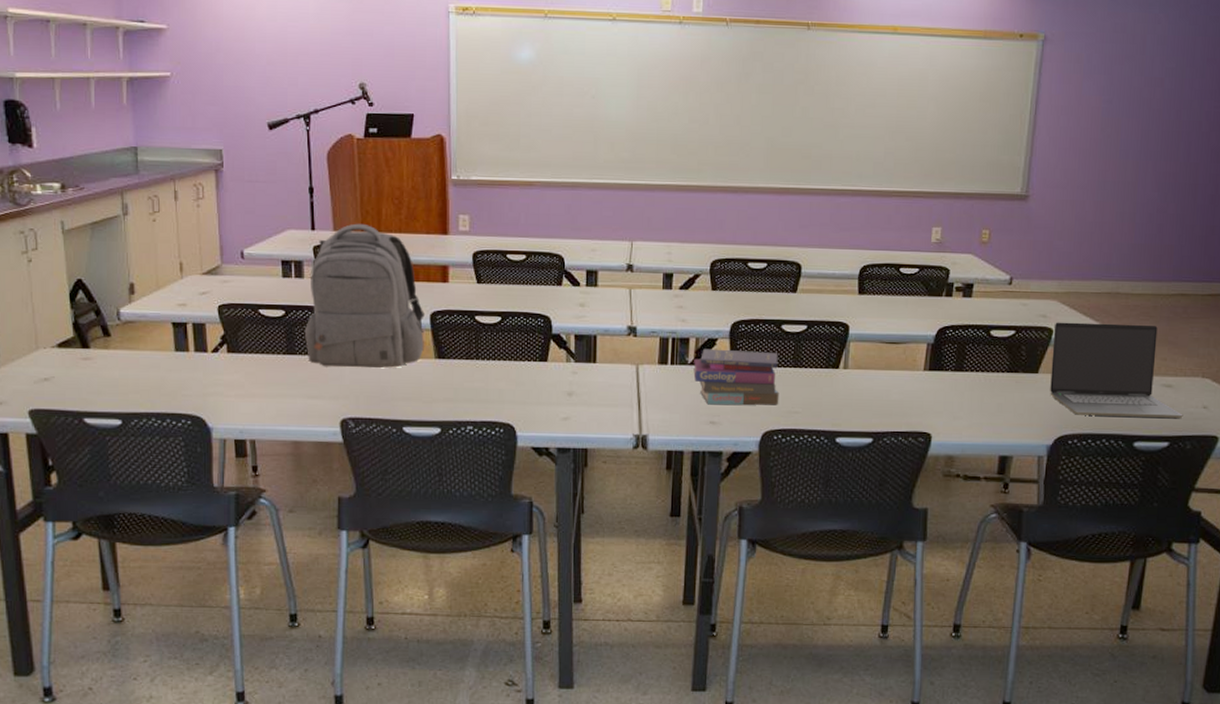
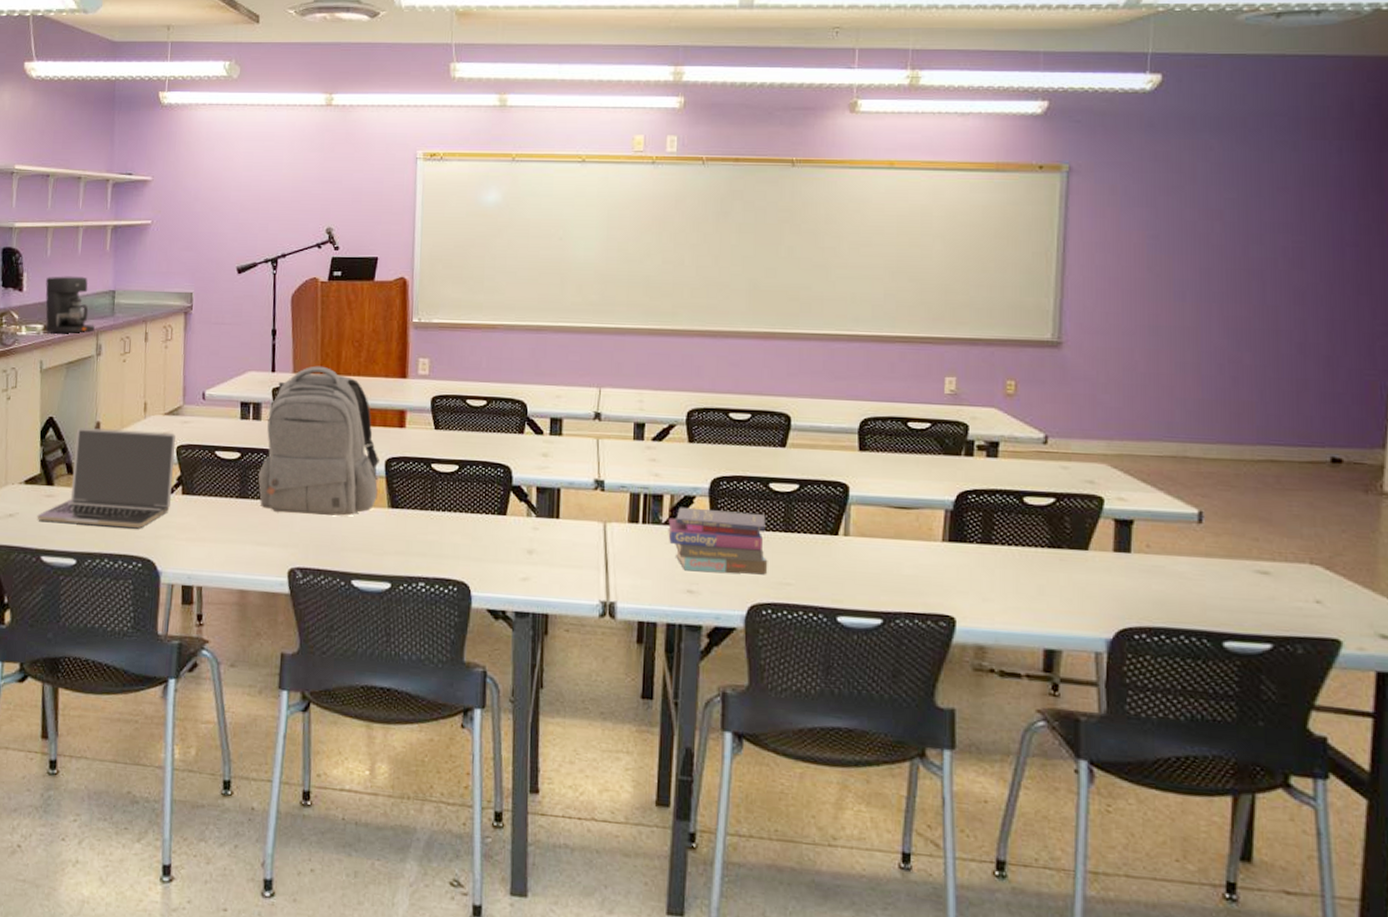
coffee maker: none [58,131,118,193] -> present [45,276,95,334]
laptop: none [75,289,217,387] -> present [37,427,177,528]
laptop: present [1050,322,1183,418] -> none [1104,489,1289,614]

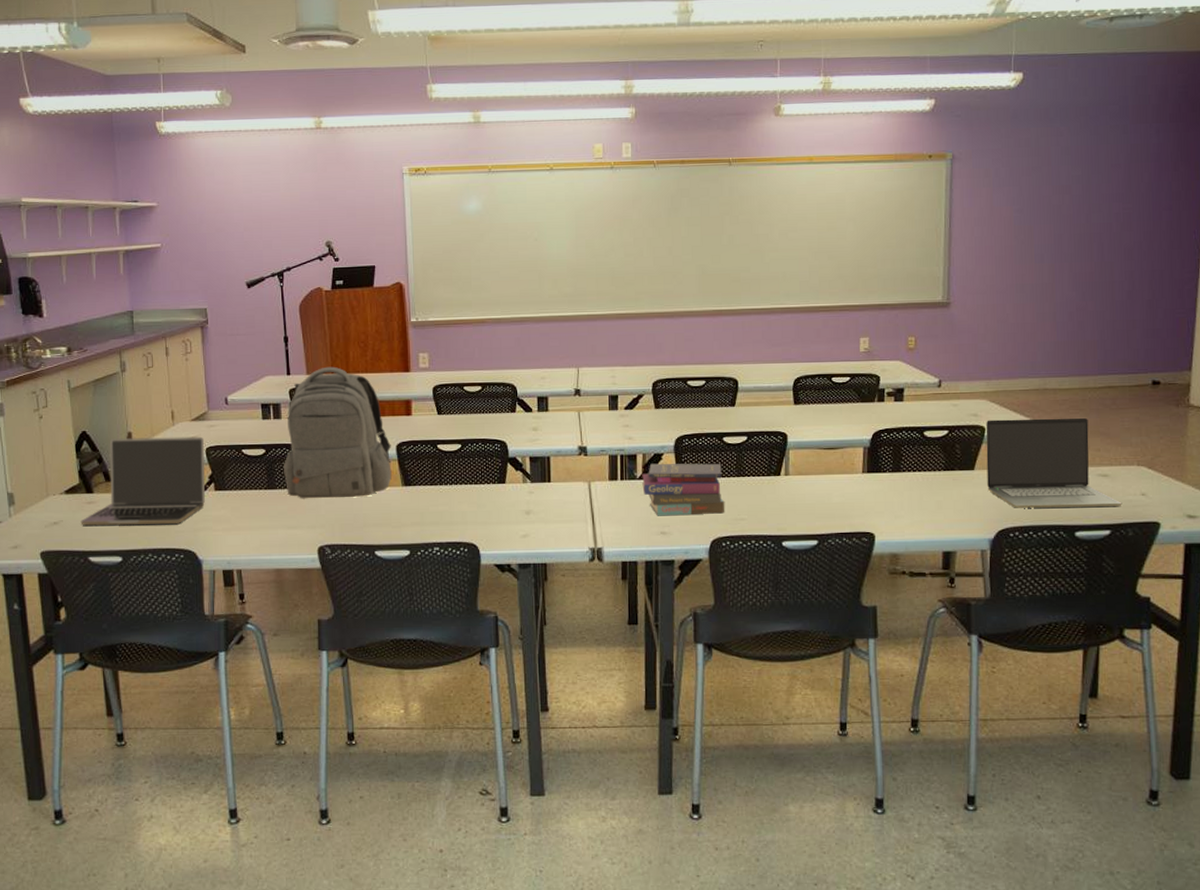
coffee maker: present [45,276,95,334] -> none [65,300,117,355]
laptop: none [1104,489,1289,614] -> present [985,417,1122,508]

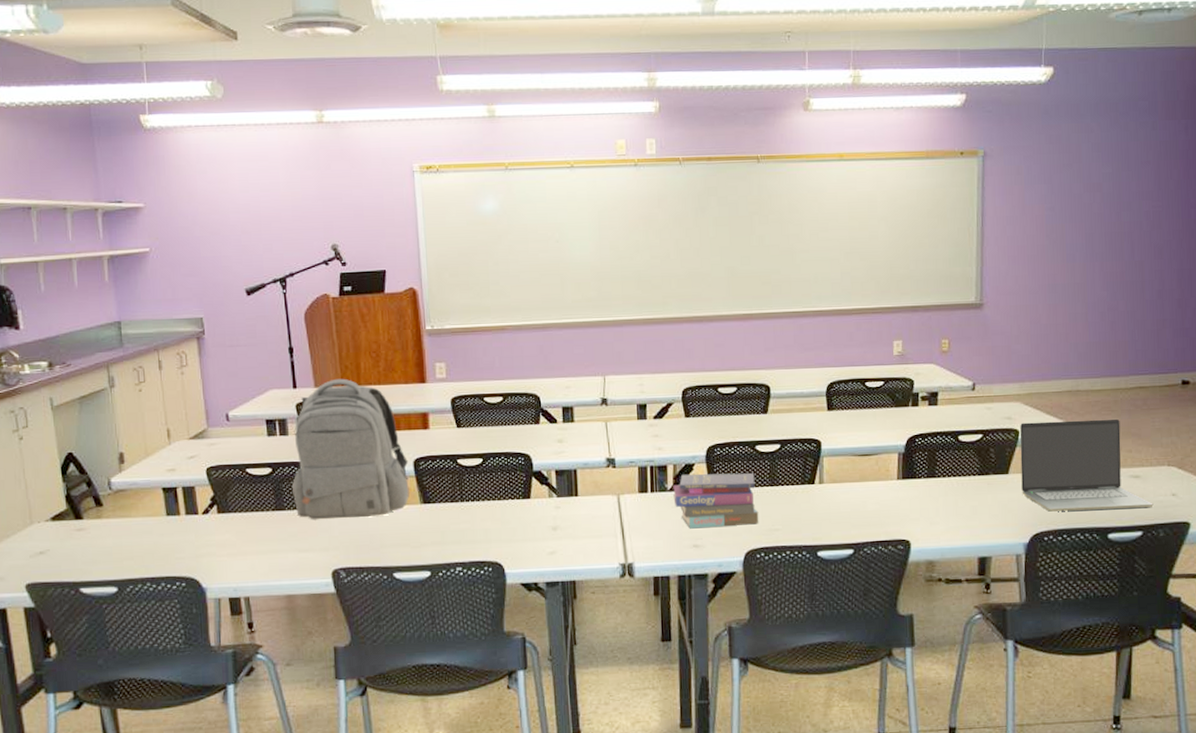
laptop: present [80,436,206,526] -> none [69,456,208,555]

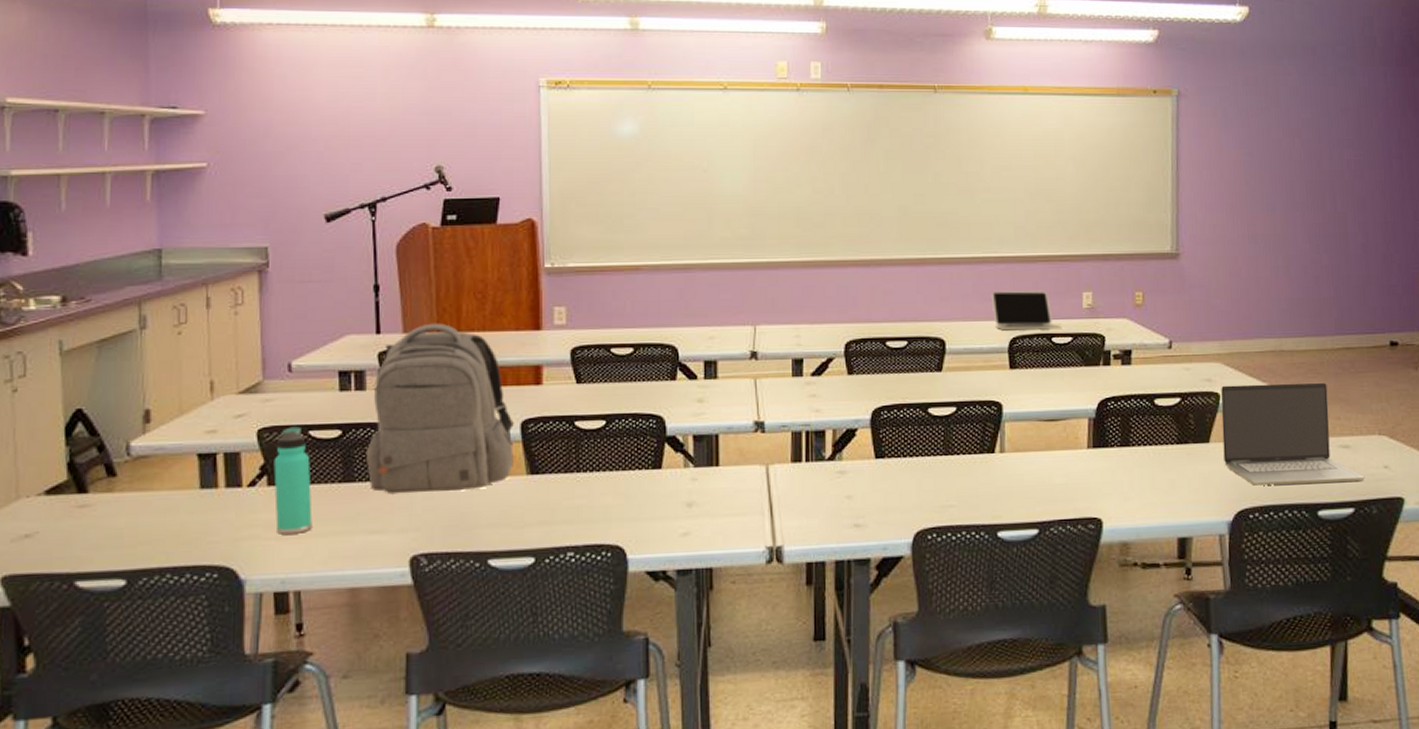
thermos bottle: none [221,465,254,552] -> present [273,426,313,534]
books: present [673,473,759,529] -> none [832,439,931,505]
laptop: none [810,340,874,377] -> present [991,291,1062,331]

